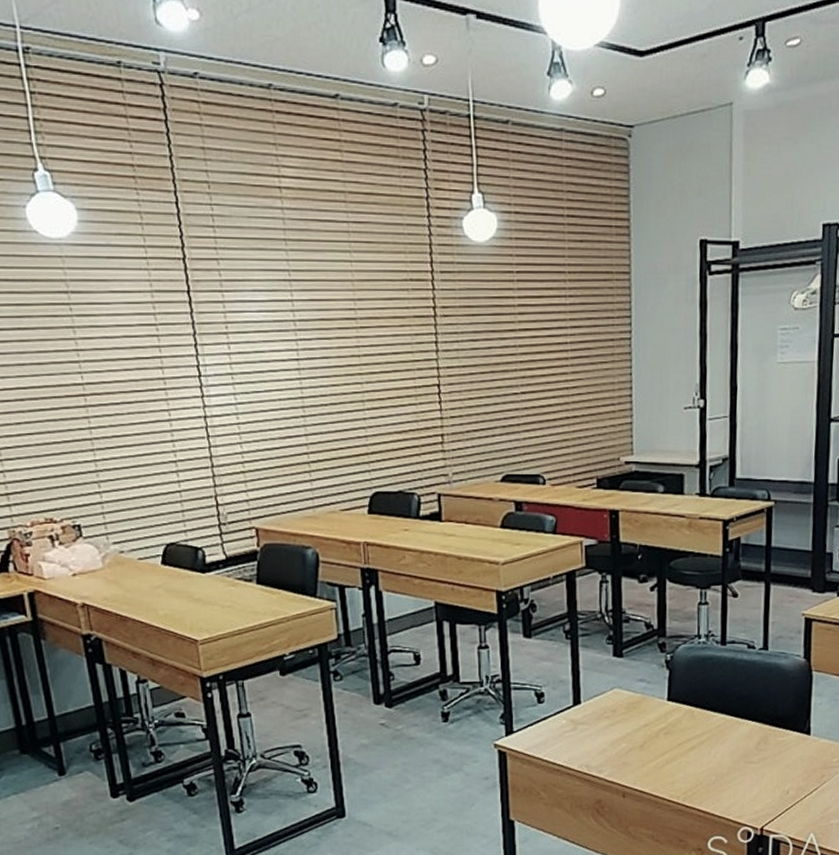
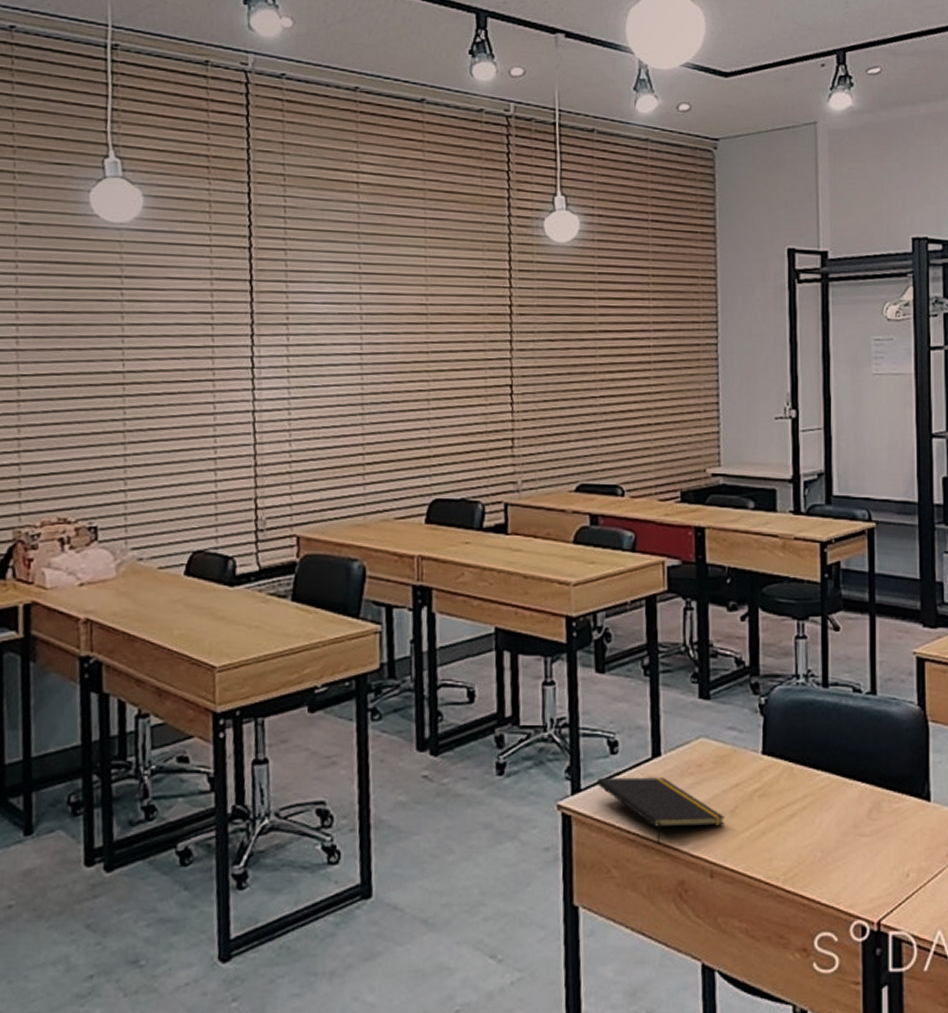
notepad: none [527,721,635,773] -> present [597,777,725,844]

